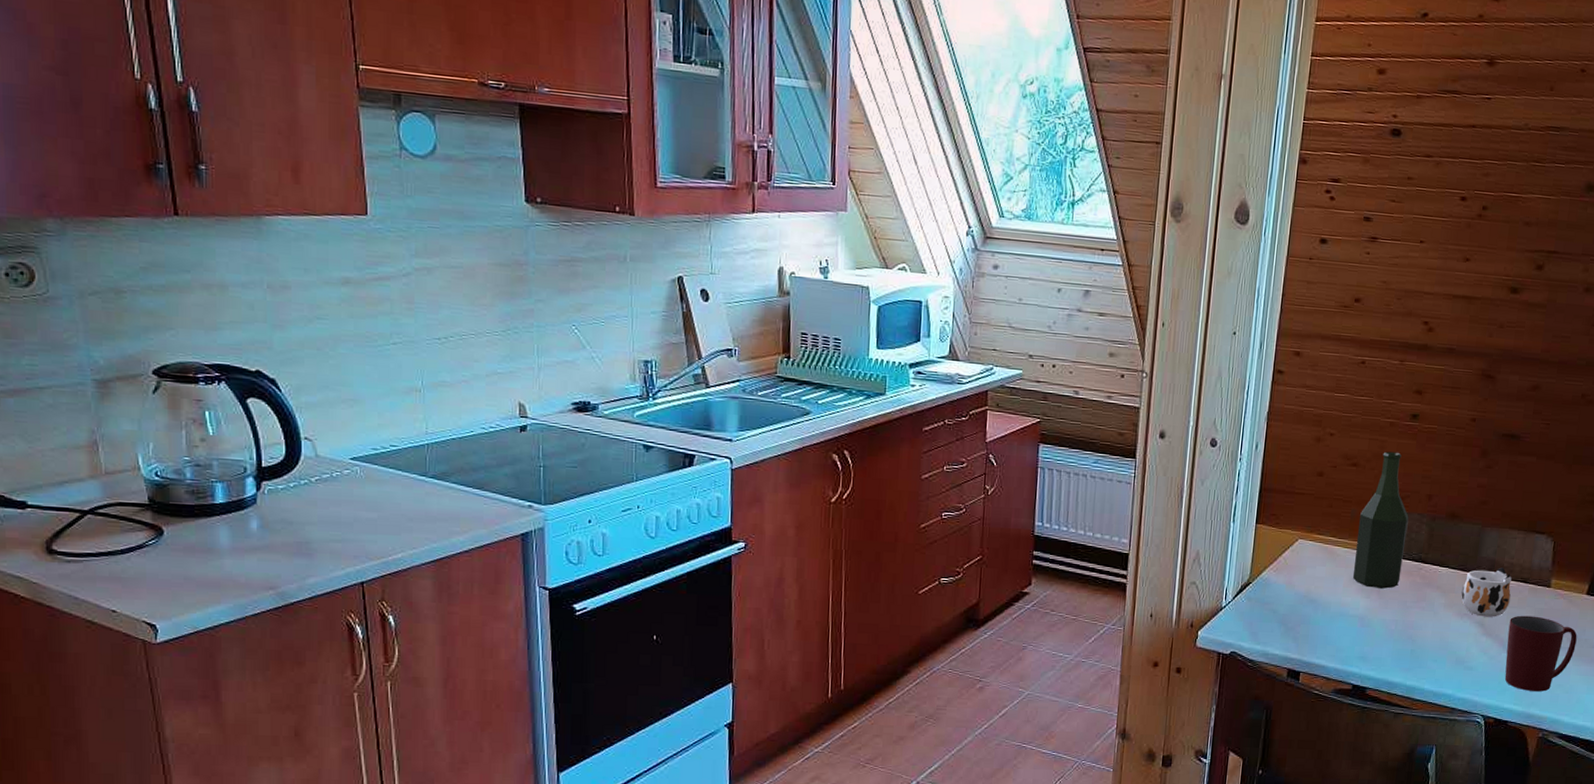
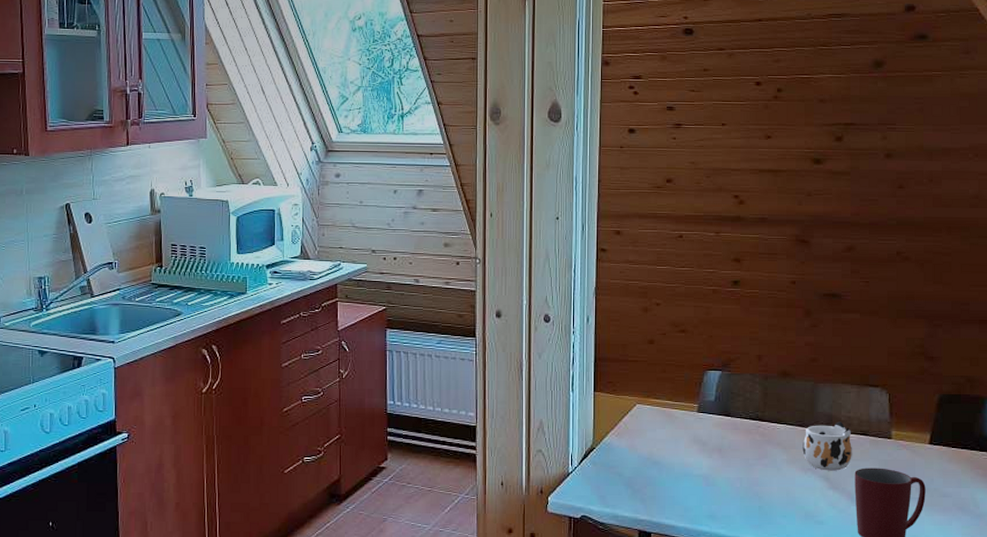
bottle: present [1352,451,1409,589] -> none [692,317,741,448]

